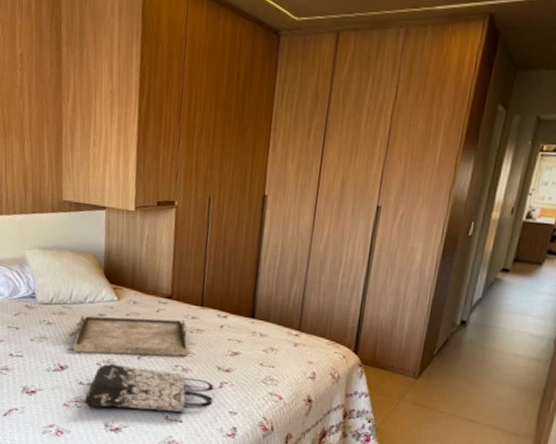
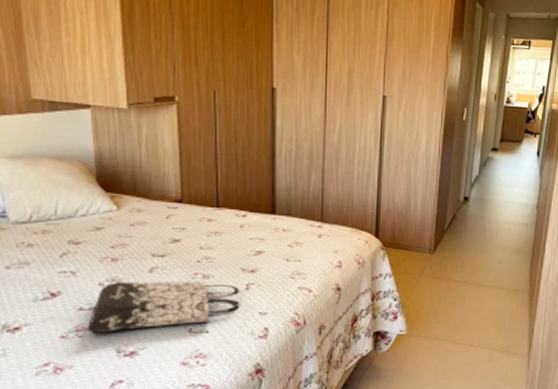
serving tray: present [74,315,189,357] -> none [67,223,207,274]

